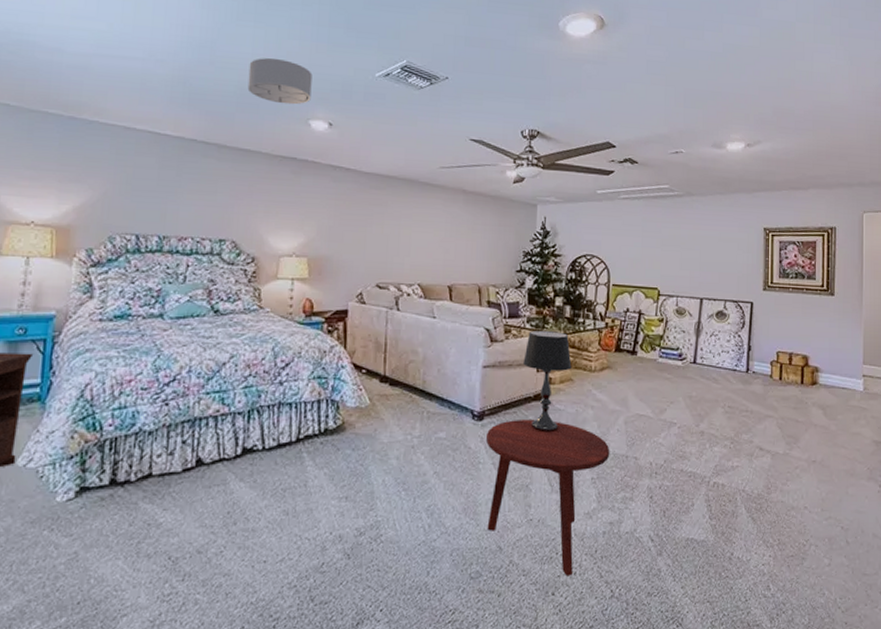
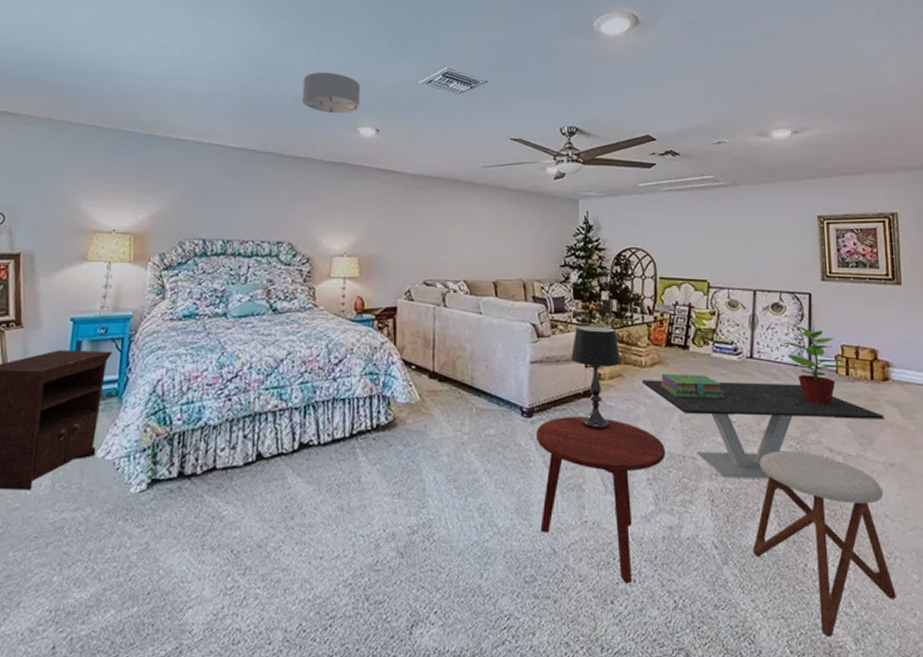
coffee table: none [590,384,810,476] -> present [641,380,884,479]
stack of books: none [608,378,668,401] -> present [660,373,725,398]
stool: none [686,450,809,618] -> present [753,450,896,638]
potted plant: none [724,333,790,407] -> present [783,326,857,404]

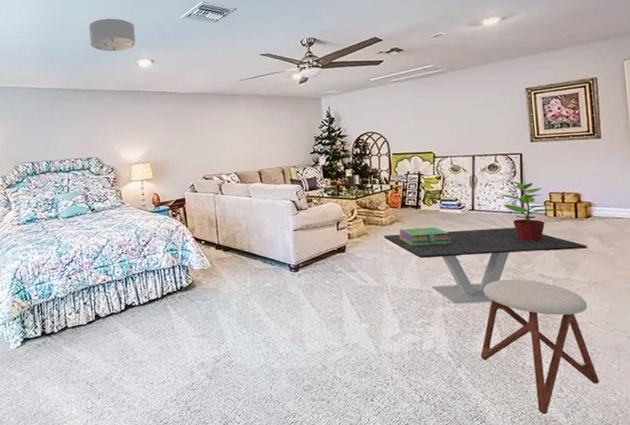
side table: present [535,416,666,584] -> none [302,267,407,387]
table lamp: present [571,324,621,430] -> none [325,196,366,277]

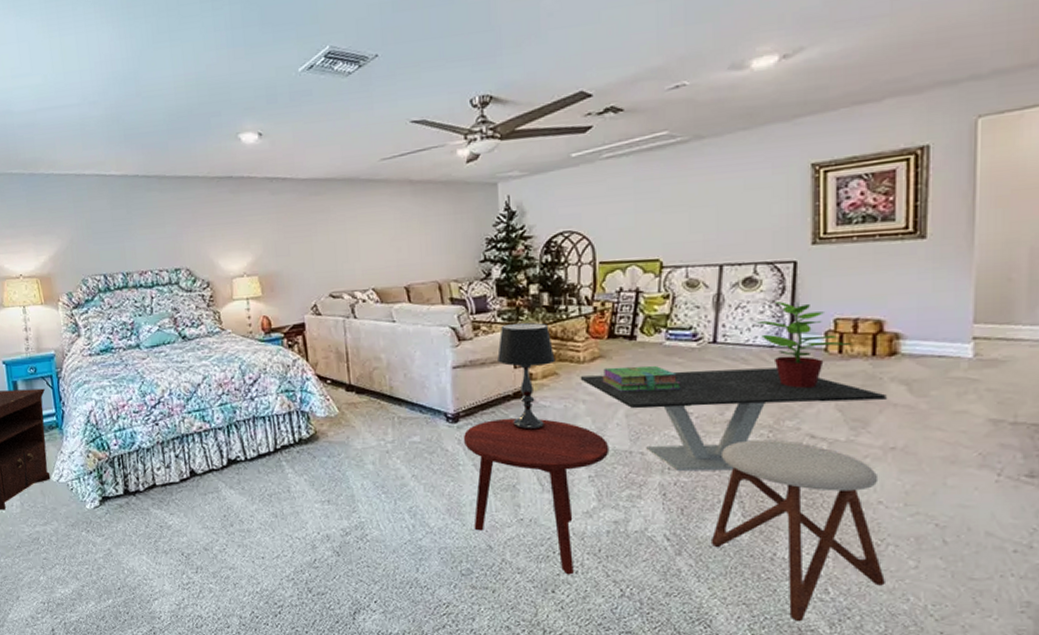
ceiling light: present [88,18,136,52] -> none [172,74,237,123]
side table: none [302,267,407,387] -> present [463,417,610,575]
table lamp: none [325,196,366,277] -> present [497,322,555,431]

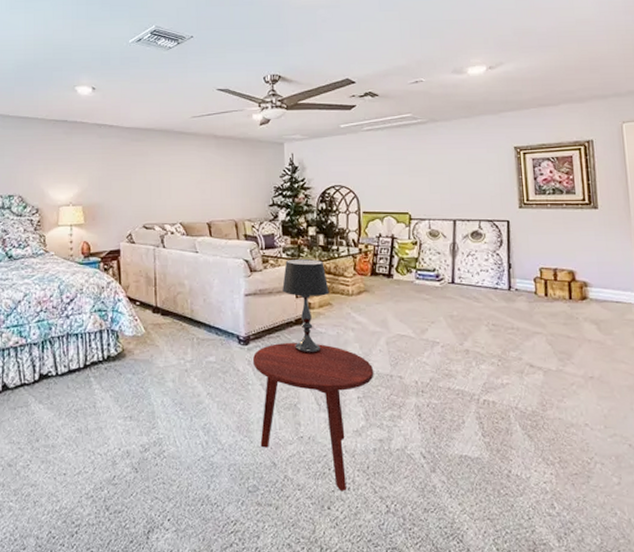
coffee table: present [580,367,886,471] -> none [349,306,583,394]
stack of books: present [602,366,681,392] -> none [367,300,429,322]
stool: present [712,439,885,622] -> none [459,367,597,536]
potted plant: present [756,301,854,388] -> none [483,252,556,324]

